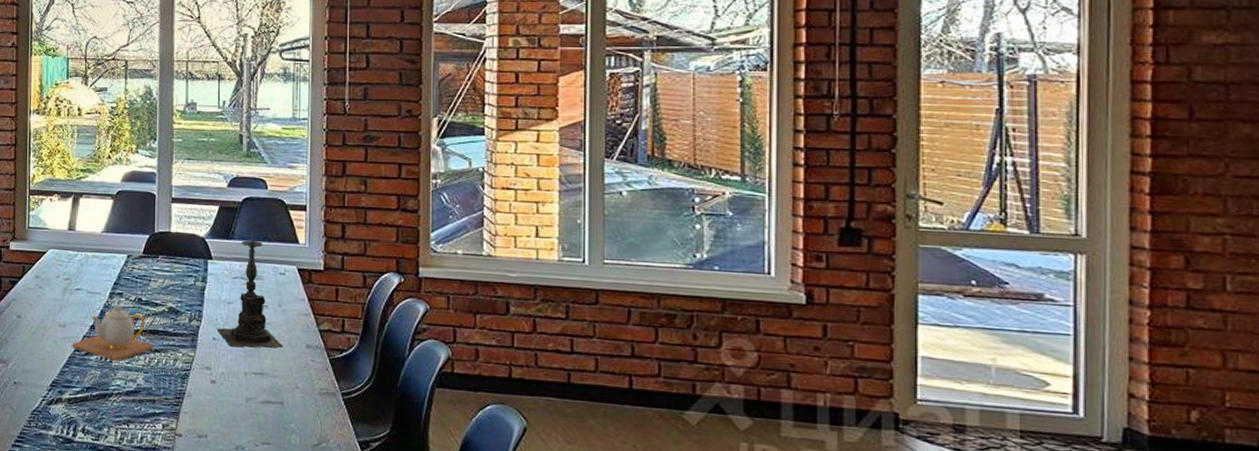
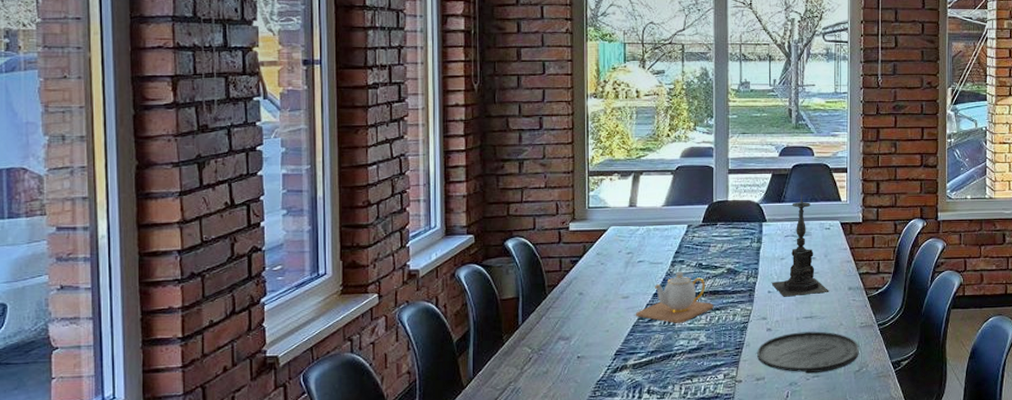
plate: none [200,389,318,440] -> present [757,331,859,373]

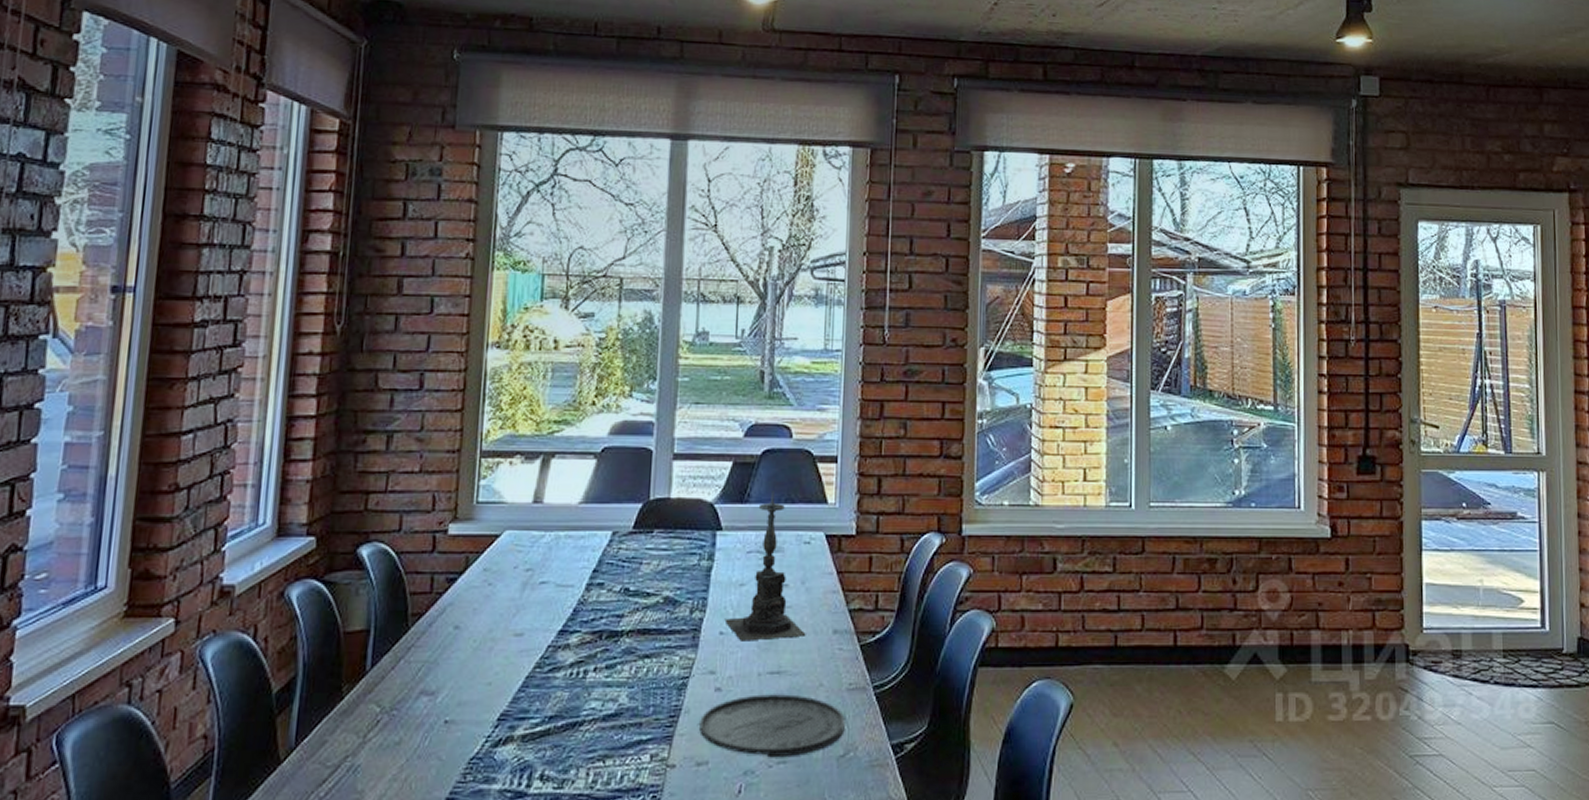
teapot: present [636,271,714,323] -> none [531,599,642,676]

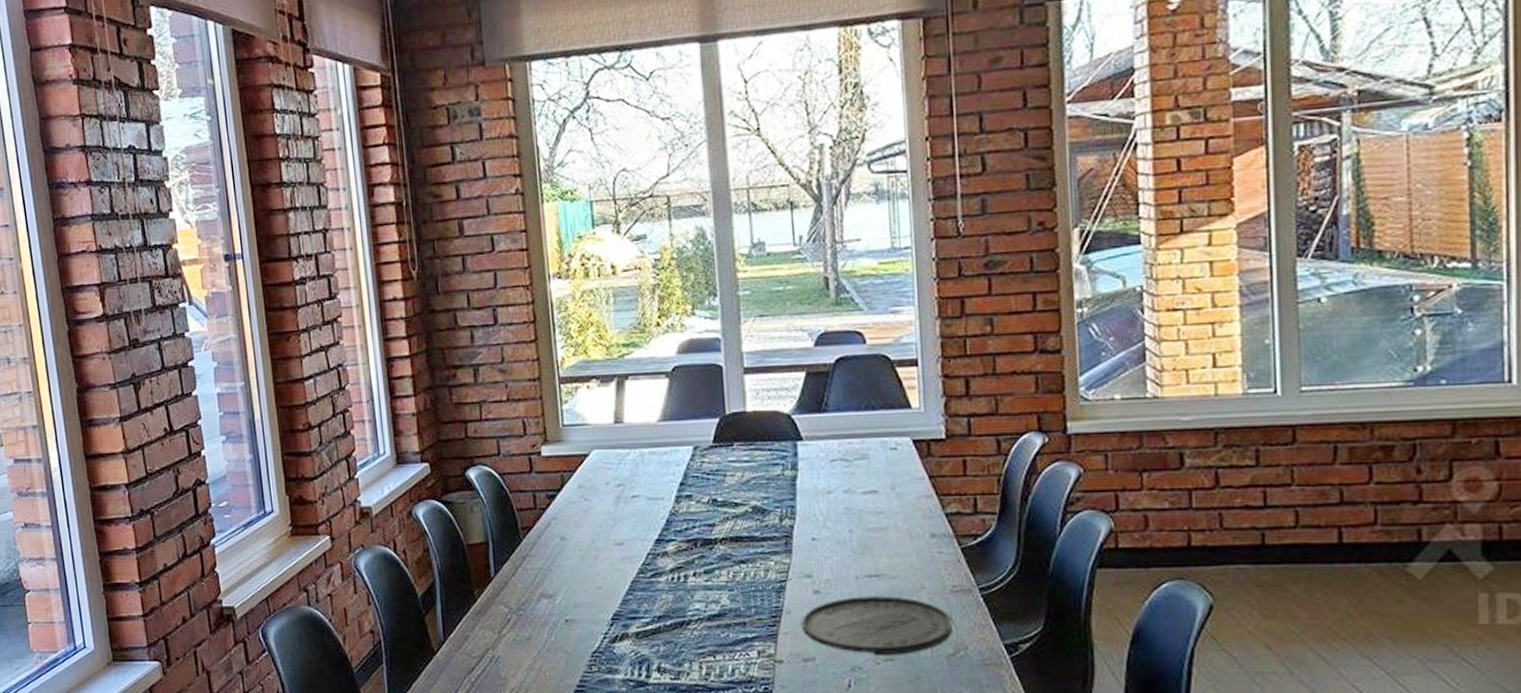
candle holder: present [724,491,806,641] -> none [815,399,902,547]

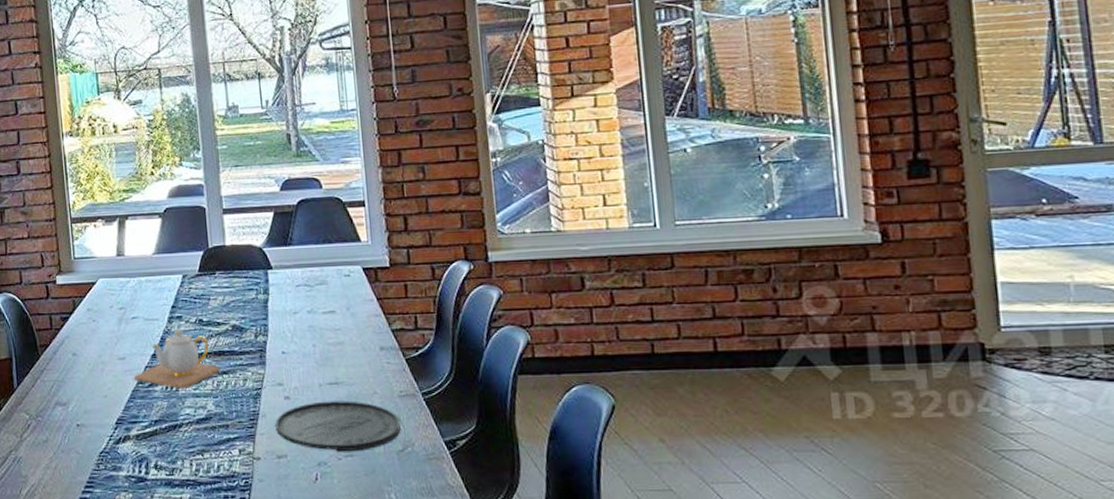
teapot: none [634,510,738,580] -> present [134,328,221,389]

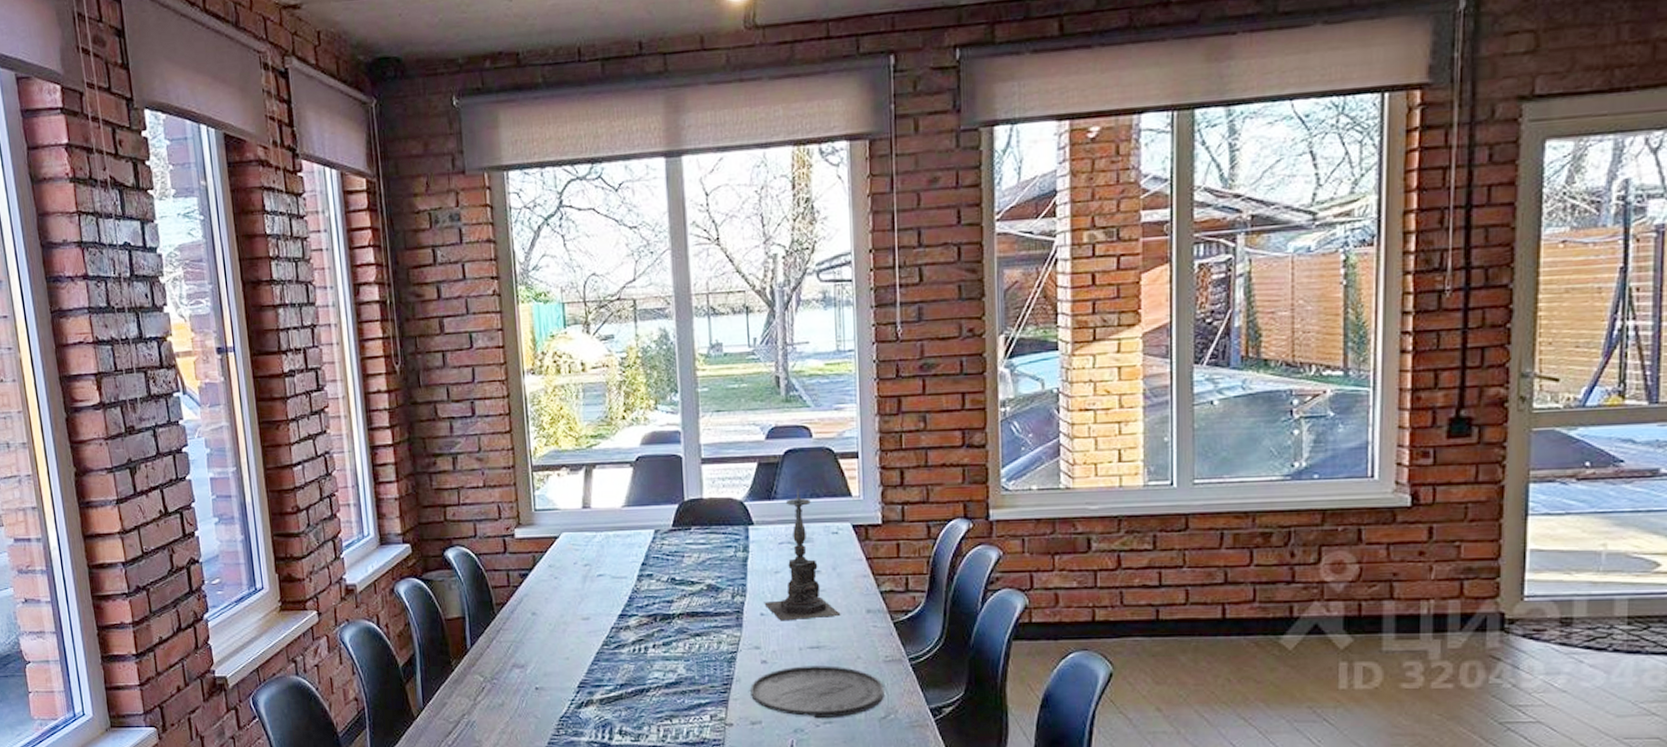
teapot: present [134,328,221,389] -> none [599,587,693,651]
candle holder: none [284,234,356,359] -> present [764,487,841,621]

